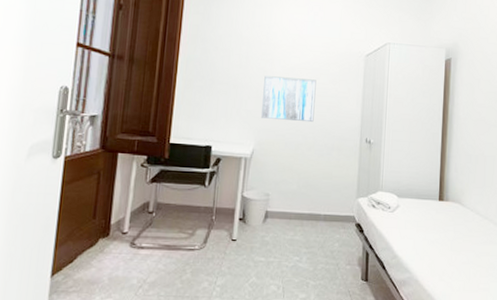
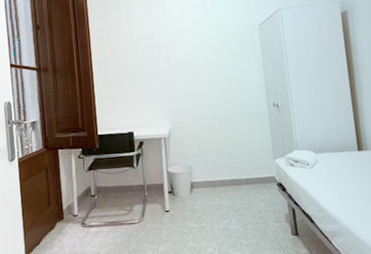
wall art: present [260,76,316,122] -> none [168,57,220,100]

